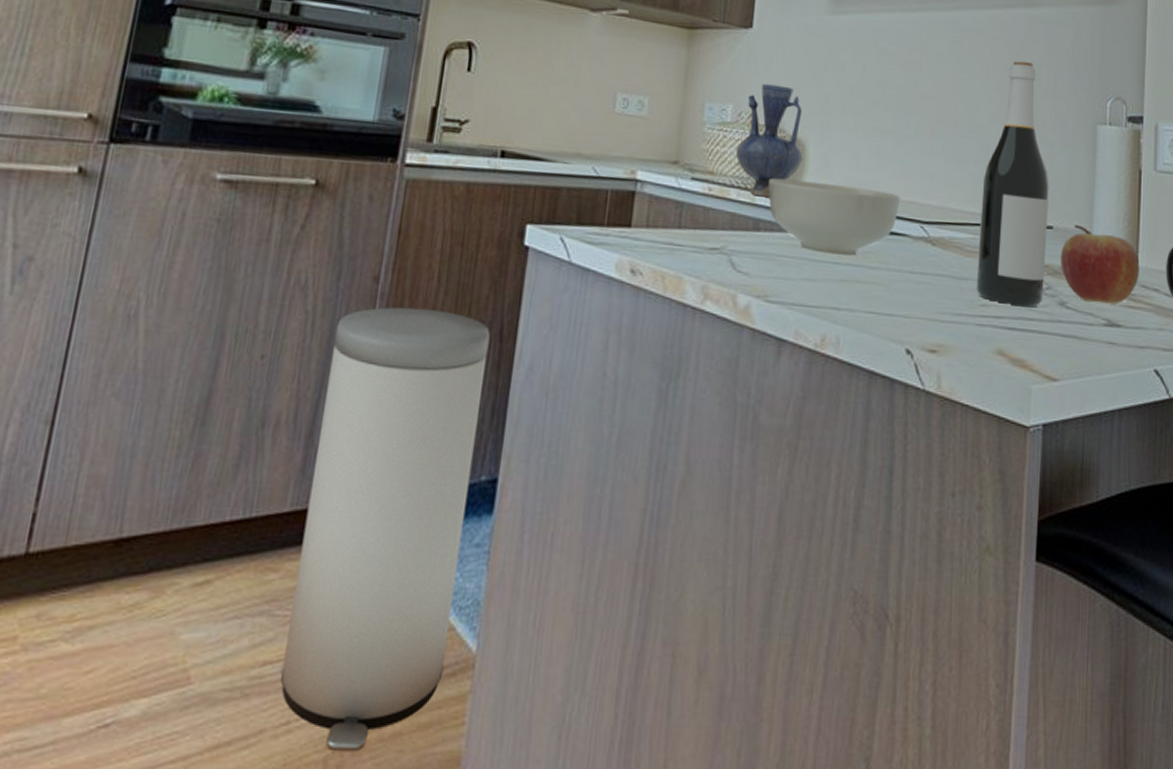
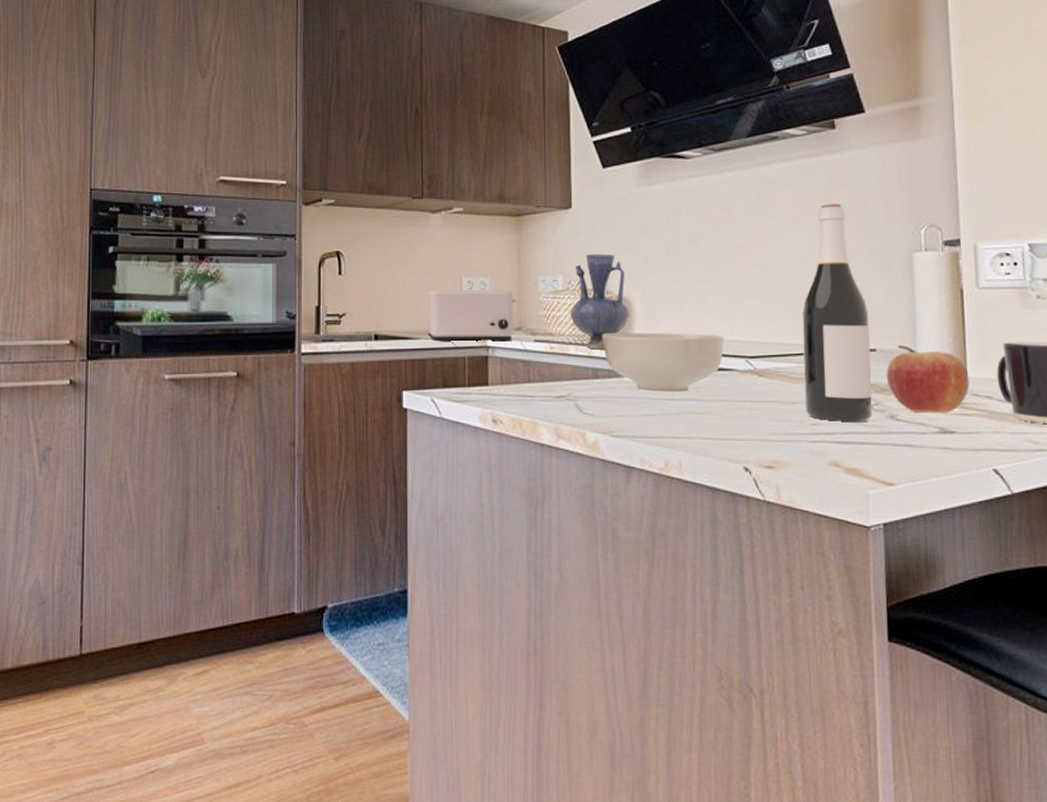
pedal bin: present [280,307,490,752] -> none [266,463,386,792]
toaster: none [566,103,677,176] -> present [427,289,516,342]

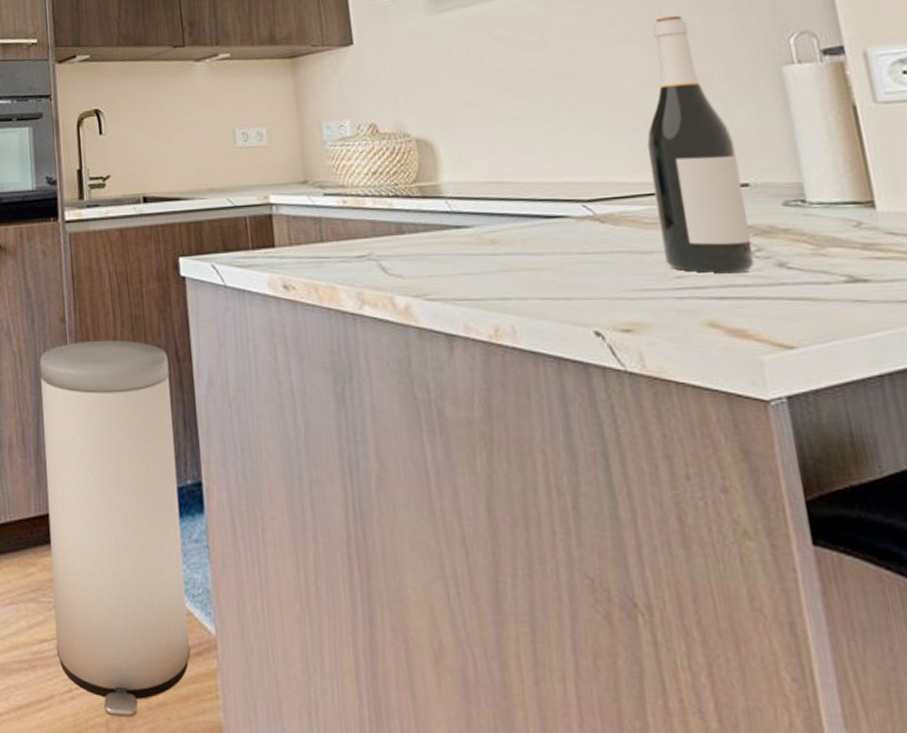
pedal bin: none [266,463,386,792] -> present [39,340,191,718]
toaster: present [427,289,516,342] -> none [198,140,299,201]
vase: present [570,254,630,350] -> none [362,92,435,202]
bowl: present [602,332,725,392] -> none [403,176,553,246]
fruit: present [886,346,970,414] -> none [765,177,882,259]

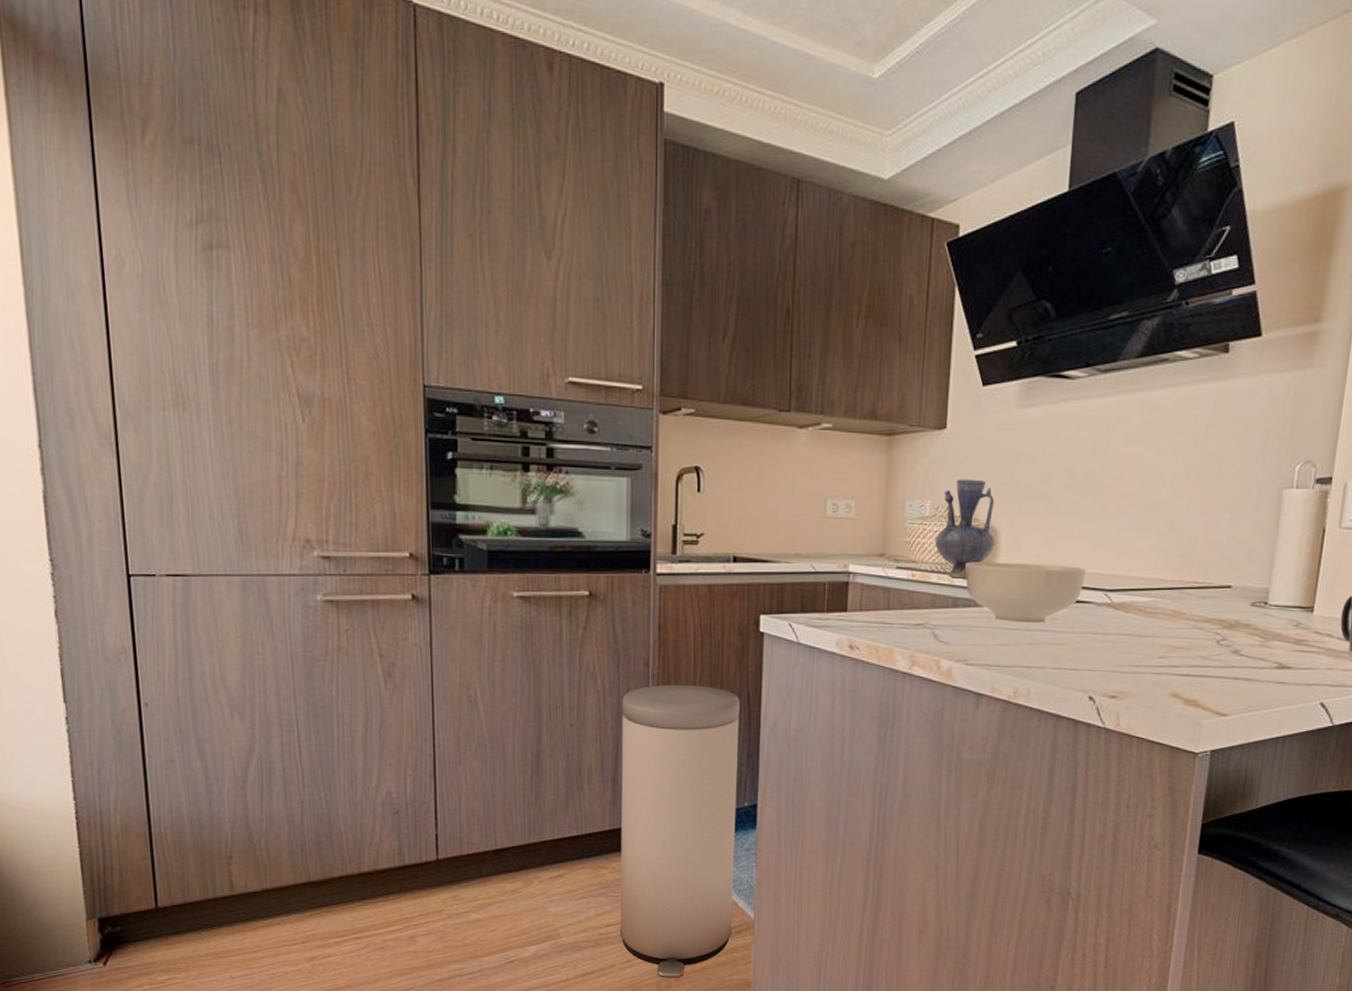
vase: none [362,92,435,202] -> present [934,479,996,579]
bowl: none [403,176,553,246] -> present [965,561,1087,623]
wine bottle: present [646,16,755,273] -> none [1154,435,1231,657]

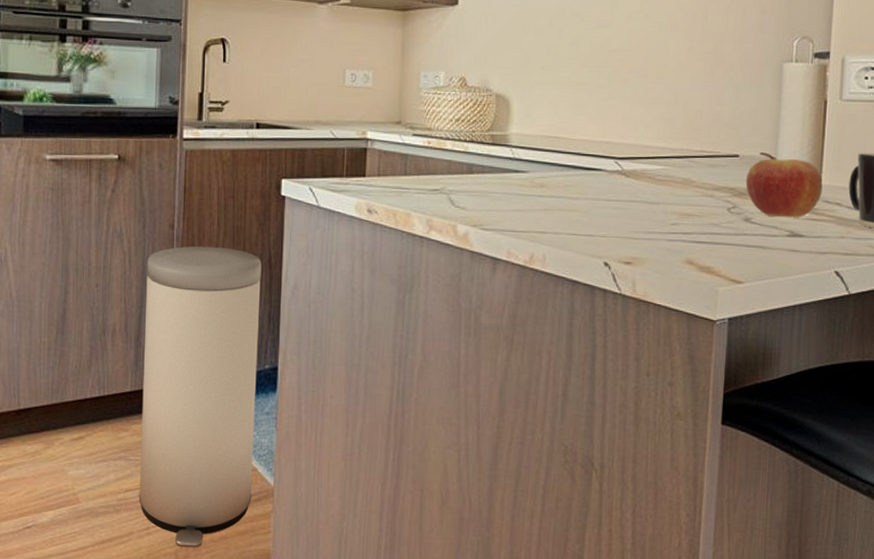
vase: present [934,479,996,579] -> none [449,51,508,146]
bowl: present [965,561,1087,623] -> none [479,129,597,189]
fruit: none [1236,583,1315,650] -> present [745,152,823,218]

